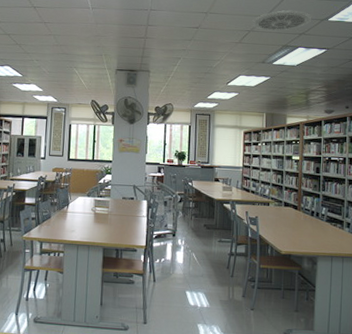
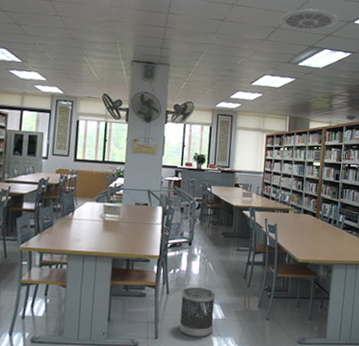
wastebasket: none [166,275,200,324] -> present [179,286,216,337]

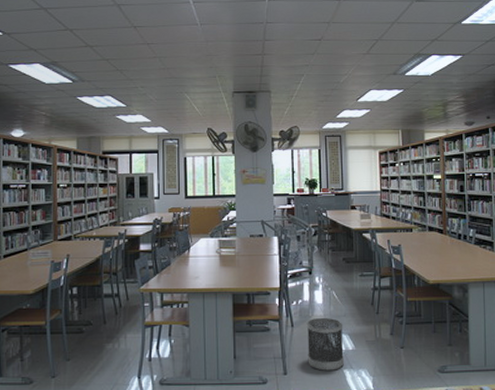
ceiling vent: present [279,9,339,30] -> none [379,14,444,39]

